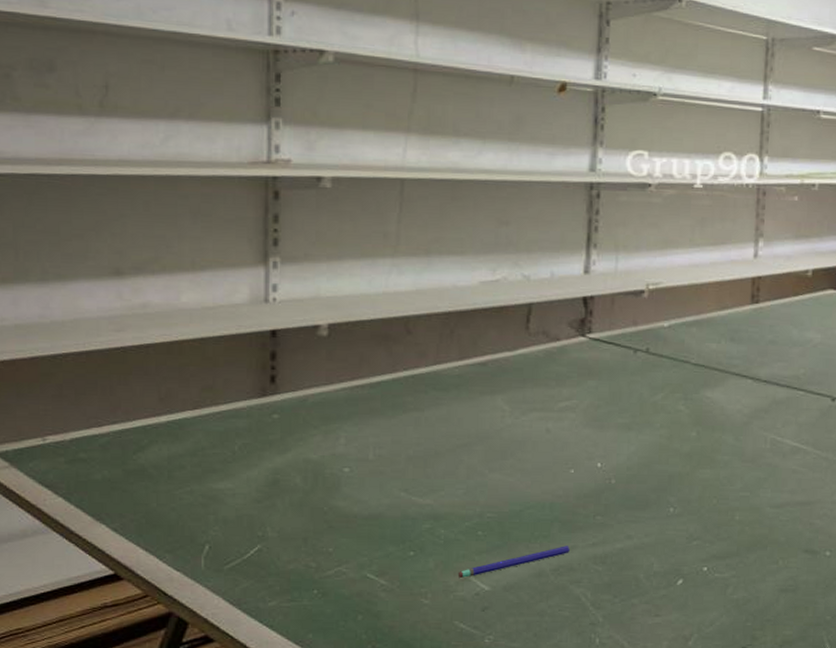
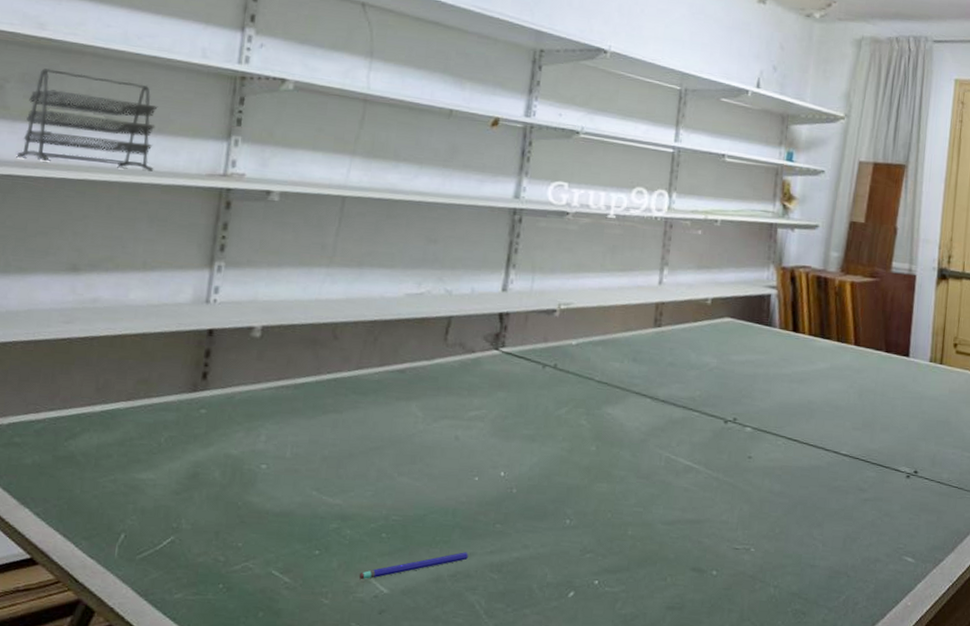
file organizer: none [36,52,190,162] -> present [16,68,158,172]

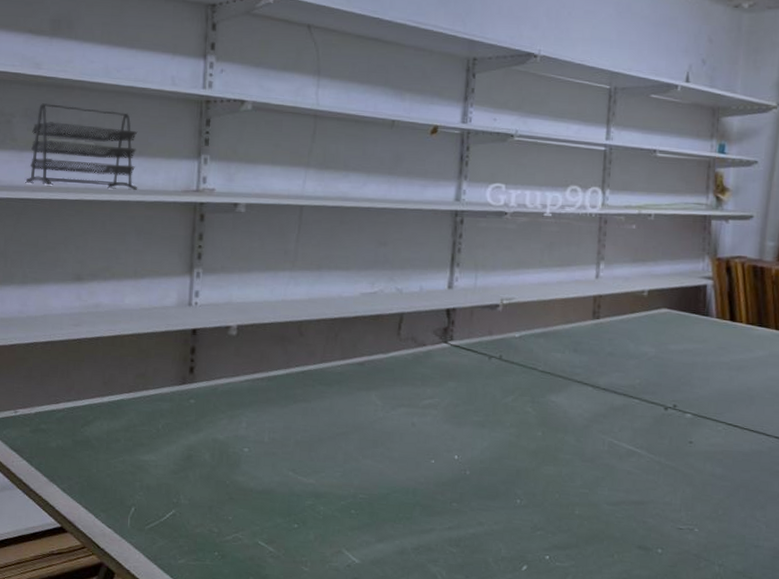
pen: present [358,552,468,580] -> none [333,527,429,551]

